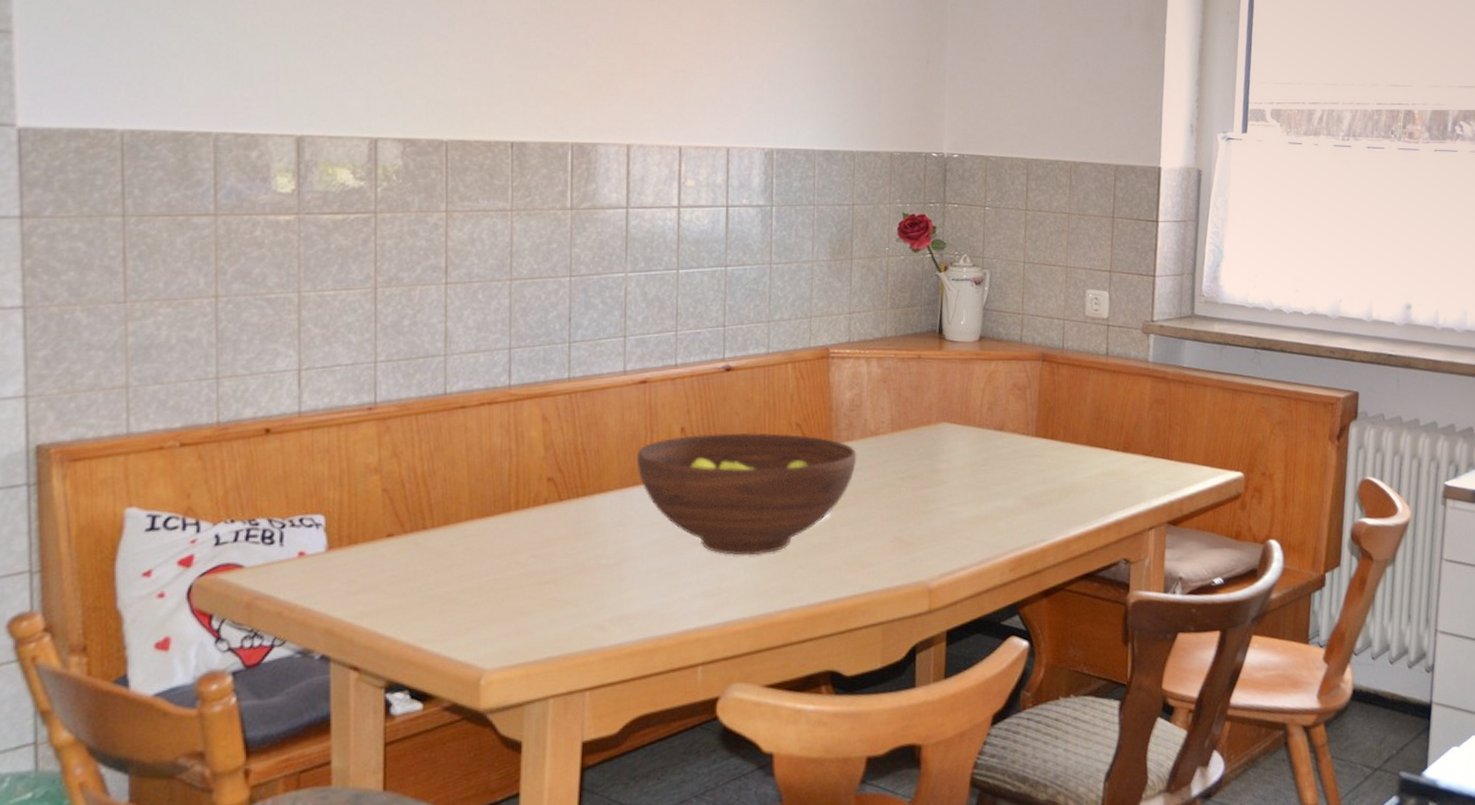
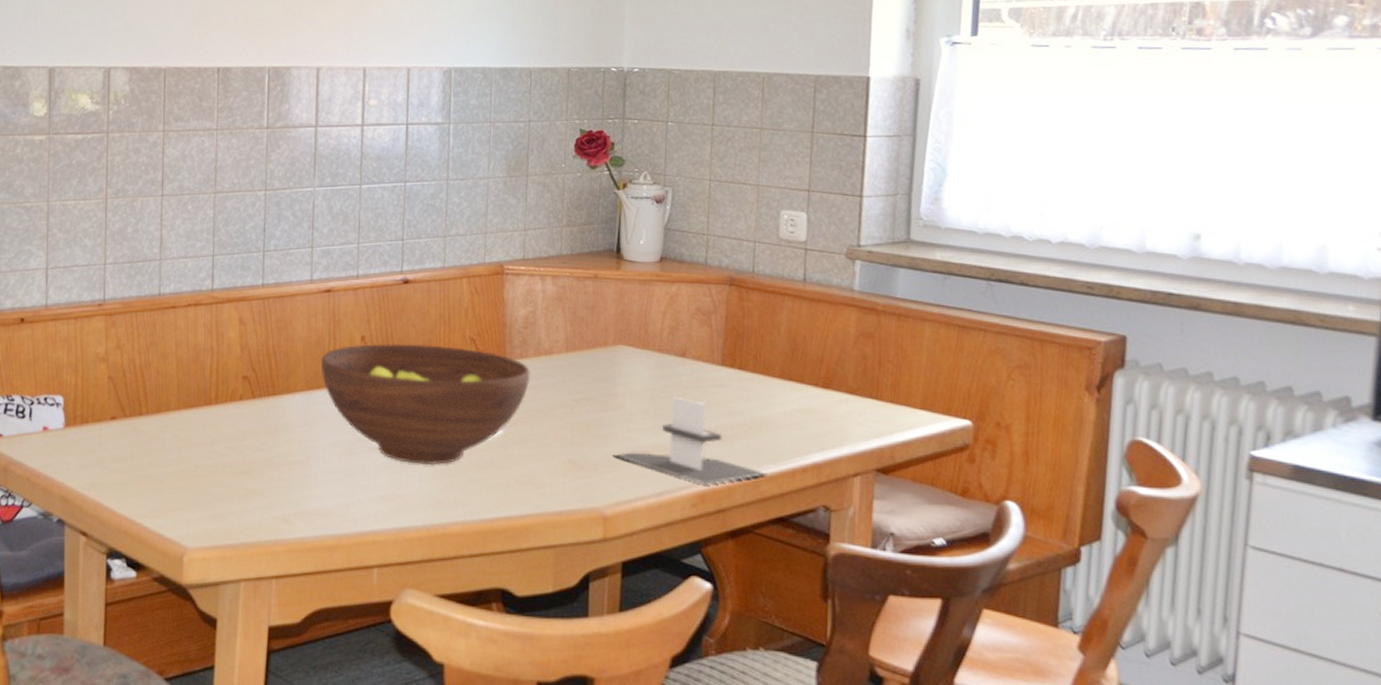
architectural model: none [936,469,1077,550] -> present [612,396,768,486]

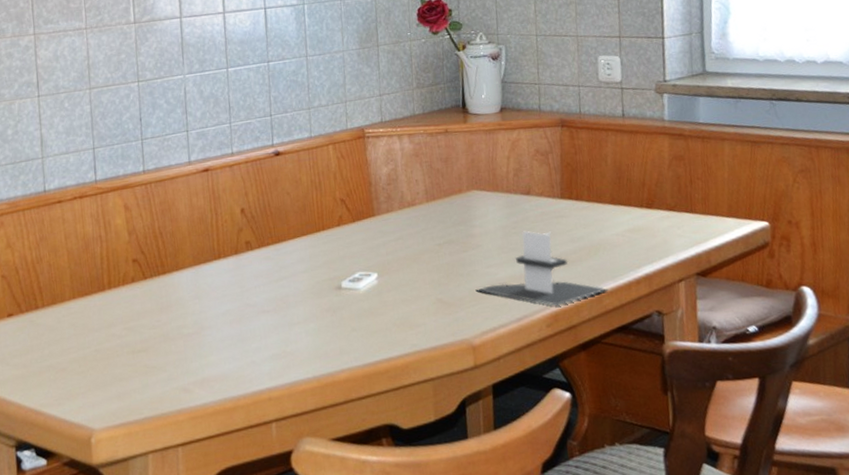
fruit bowl: present [320,344,531,466] -> none [205,209,398,321]

